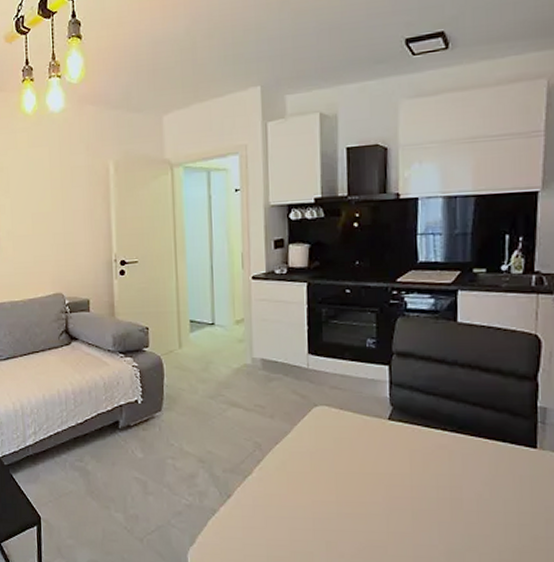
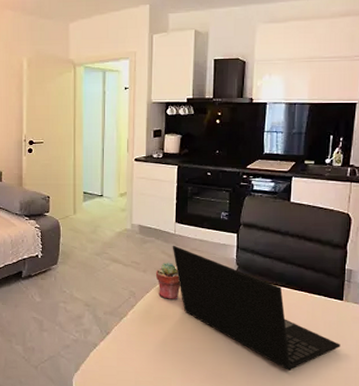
potted succulent: none [285,404,319,452] -> present [155,262,181,299]
laptop: none [305,382,538,541] -> present [172,245,341,371]

